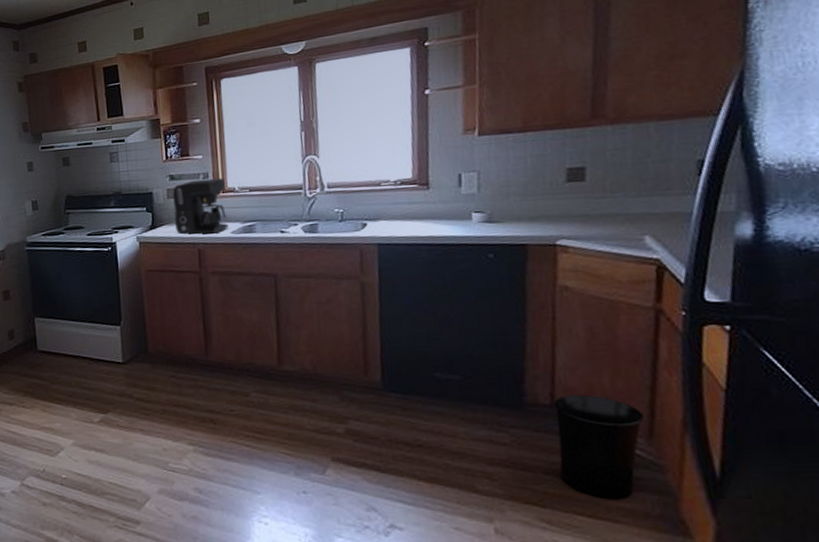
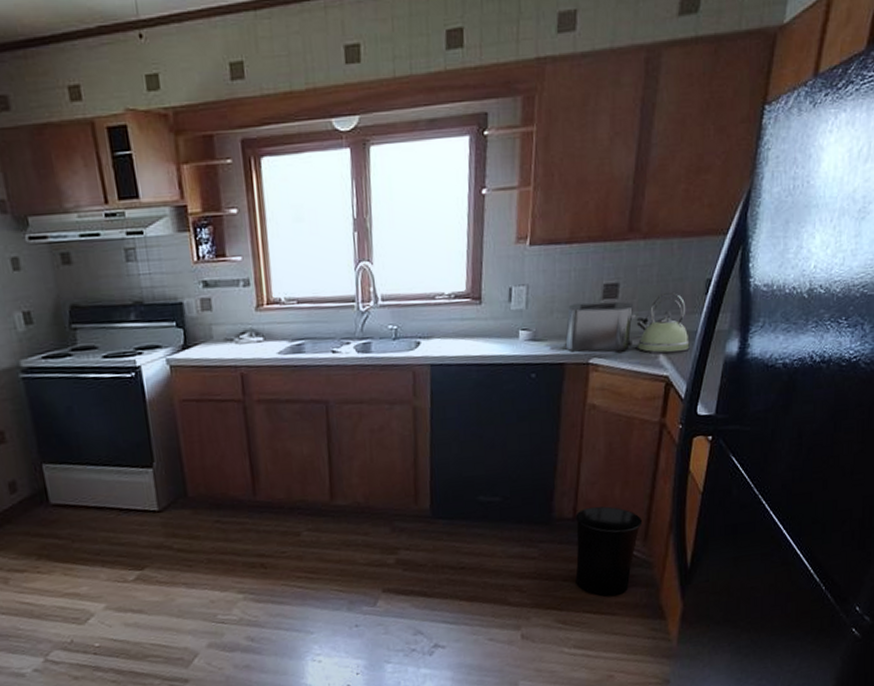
coffee maker: present [173,177,229,235] -> none [207,285,275,357]
toaster: none [524,184,610,235] -> present [564,301,636,354]
kettle: none [610,173,685,235] -> present [636,291,690,353]

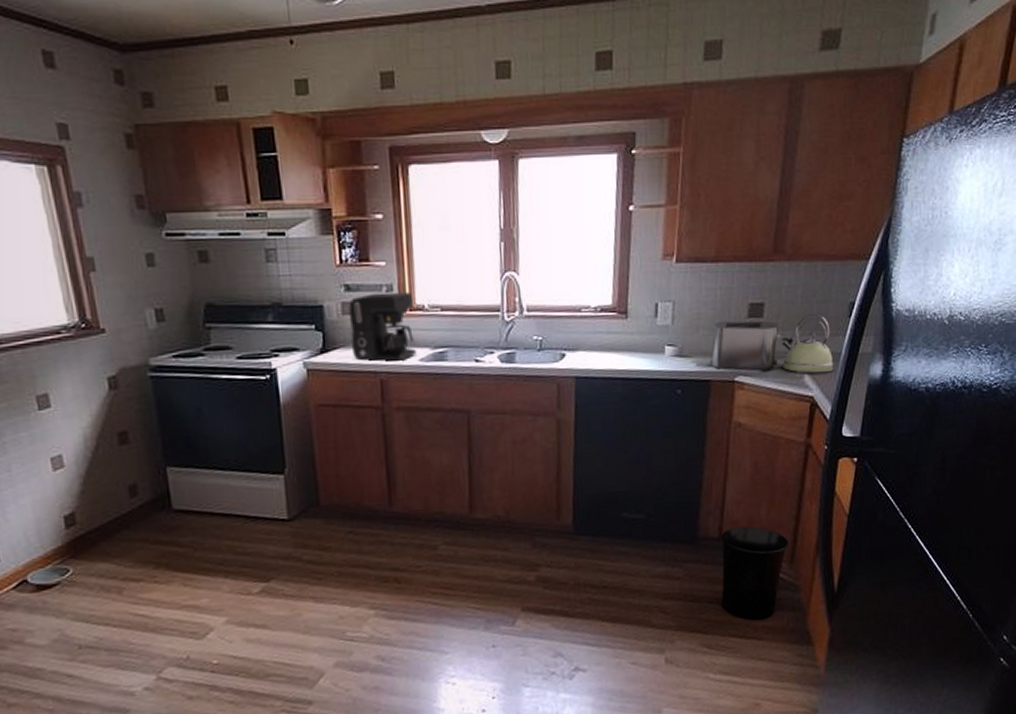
coffee maker: none [207,285,275,357] -> present [349,291,417,363]

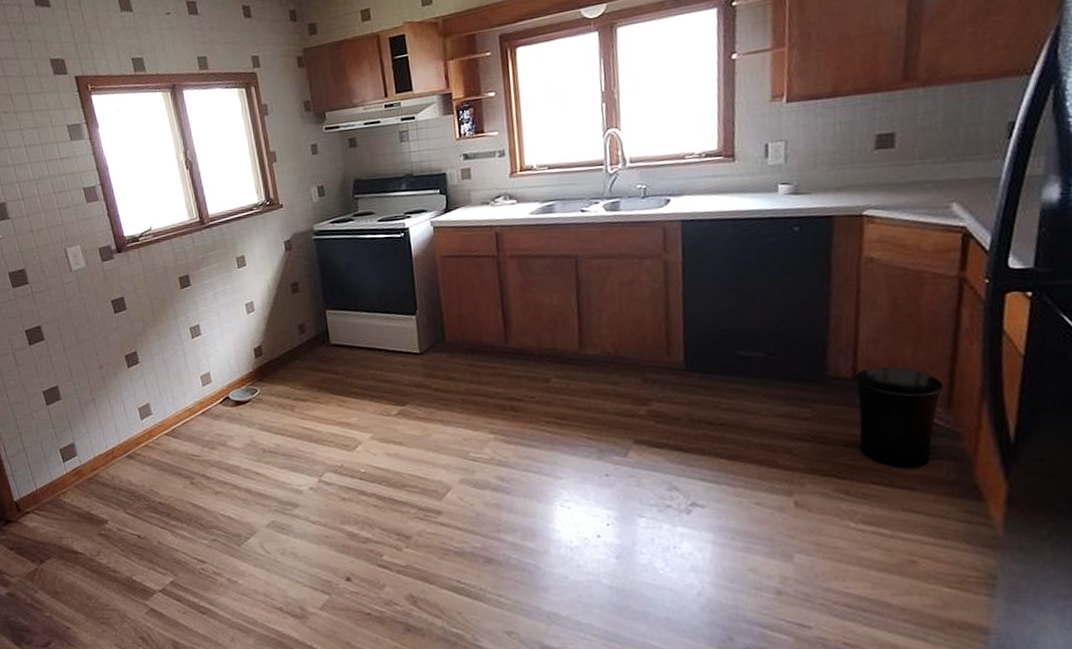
coffee maker: present [349,291,417,363] -> none [467,155,527,218]
toaster: present [710,320,781,372] -> none [831,151,919,205]
kettle: present [781,313,834,374] -> none [919,137,992,203]

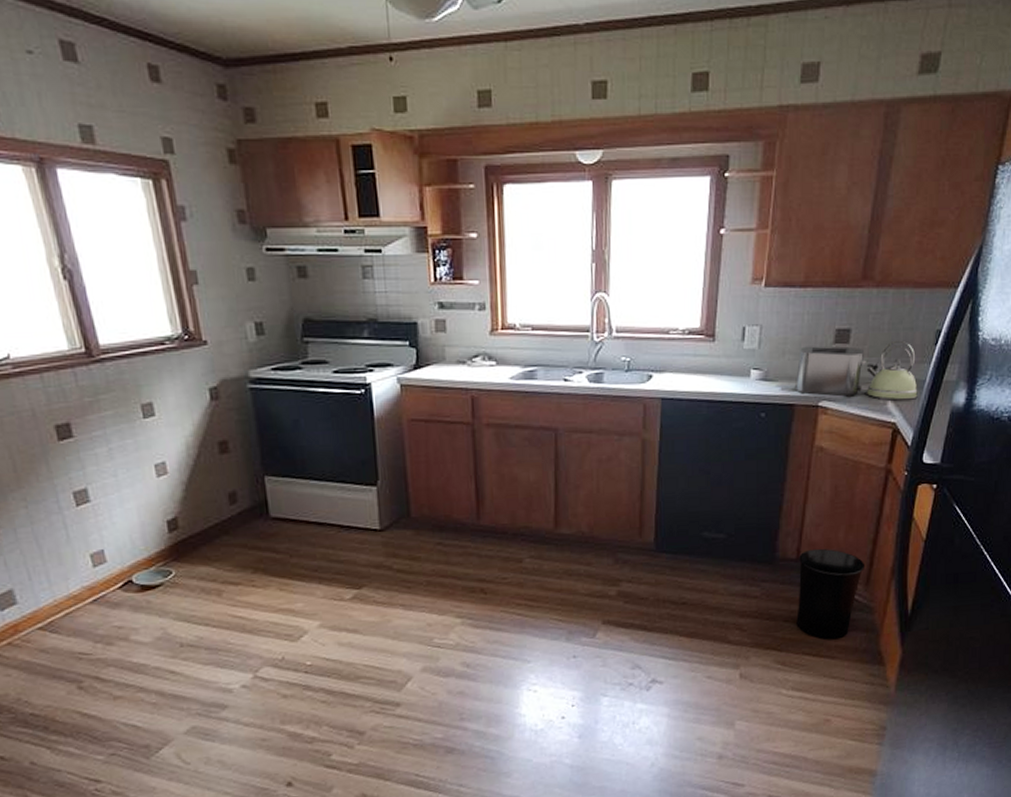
toaster: none [831,151,919,205] -> present [794,346,866,398]
kettle: none [919,137,992,203] -> present [866,340,918,400]

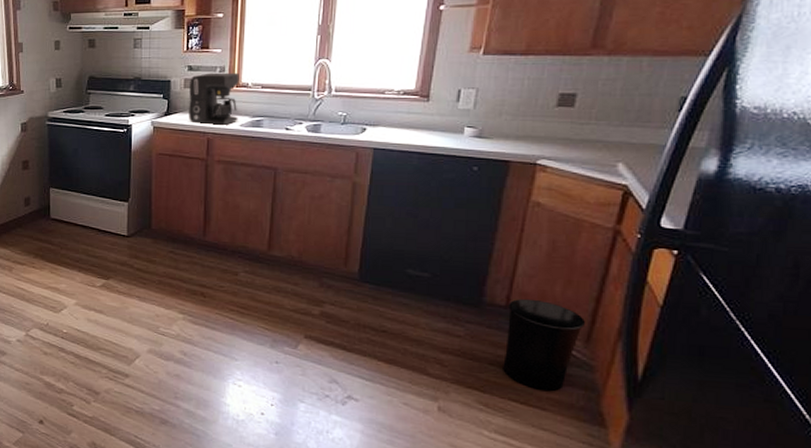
coffee maker: none [442,310,507,380] -> present [189,72,239,126]
toaster: present [794,346,866,398] -> none [510,108,594,158]
kettle: present [866,340,918,400] -> none [592,105,656,164]

